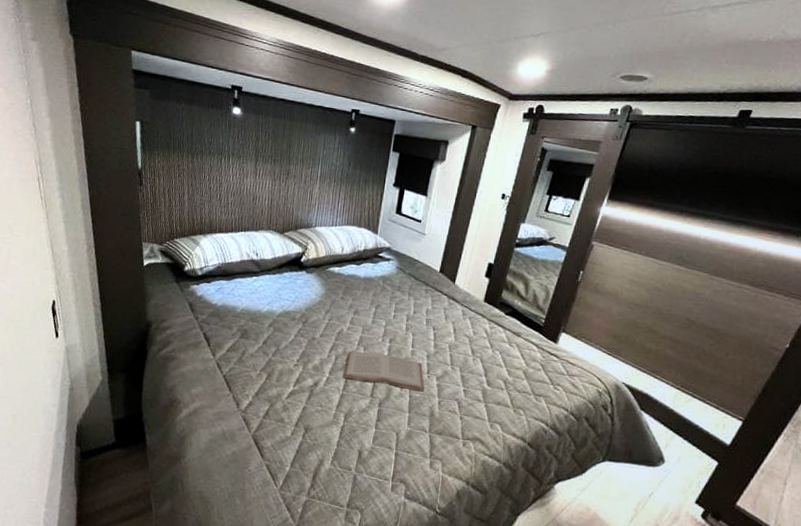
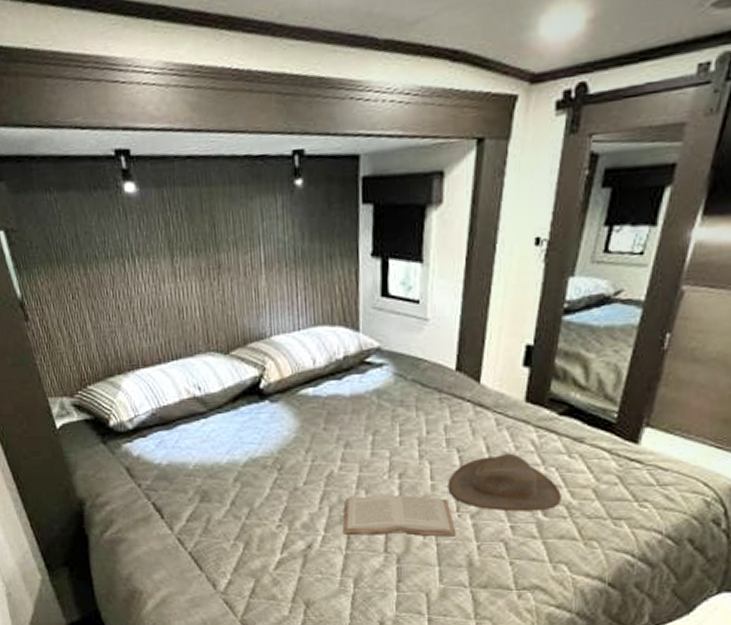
hat: none [423,336,502,382] -> present [448,453,561,512]

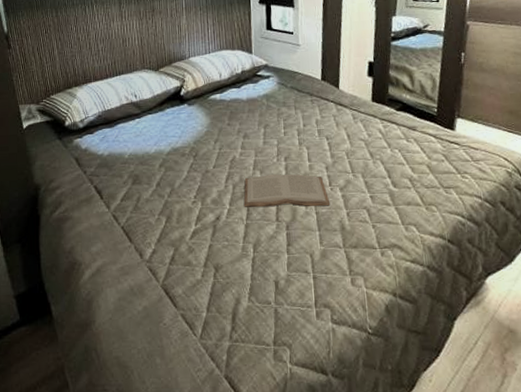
hat: present [448,453,561,512] -> none [321,139,405,185]

